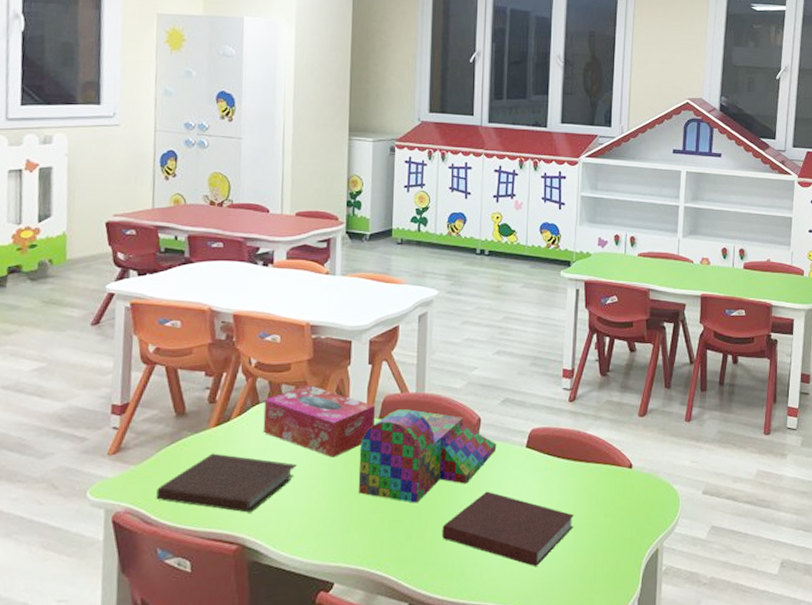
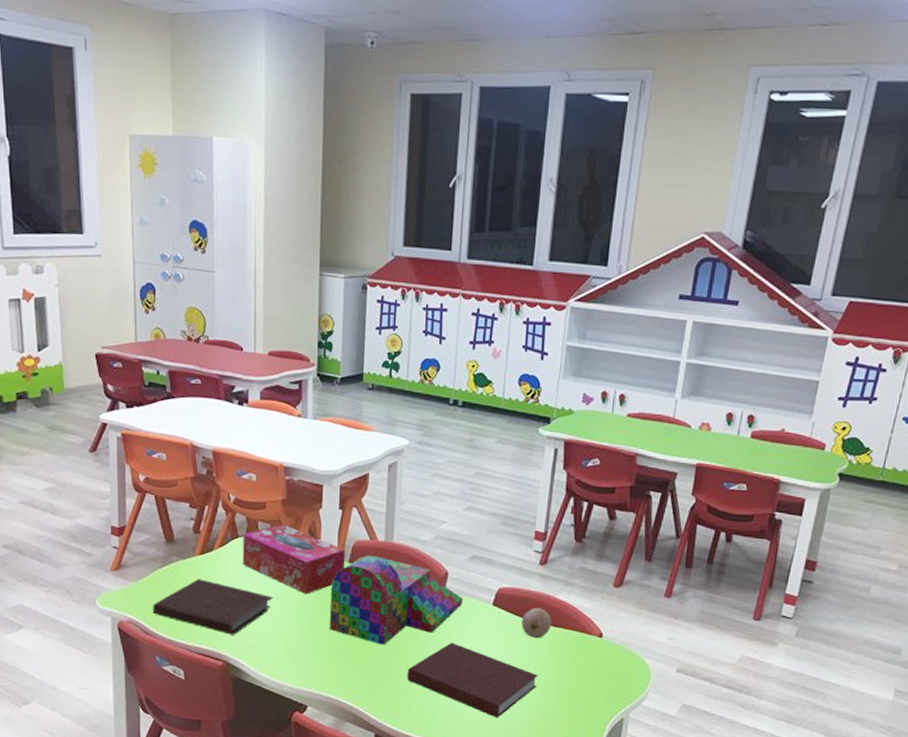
fruit: none [555,445,584,477] -> present [521,608,552,639]

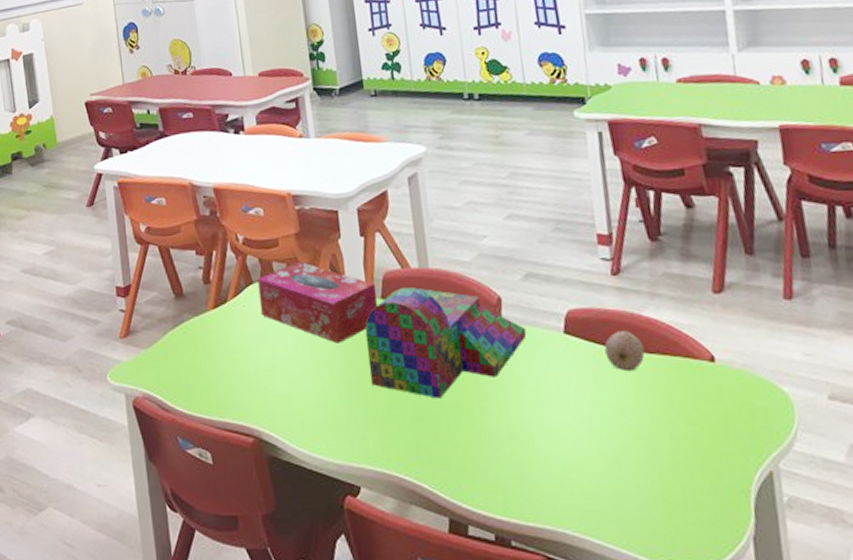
notebook: present [153,578,273,635] -> none [168,337,301,403]
notebook: present [407,642,538,719] -> none [474,386,644,485]

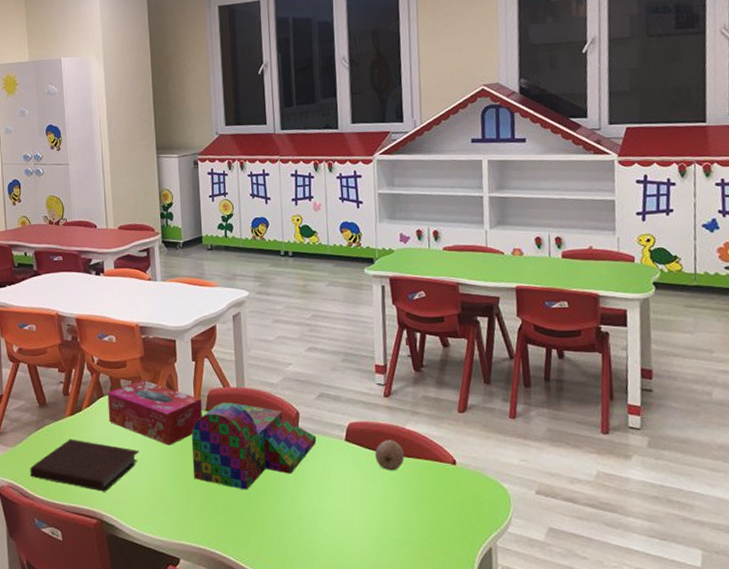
notebook: none [168,337,301,403] -> present [30,439,139,492]

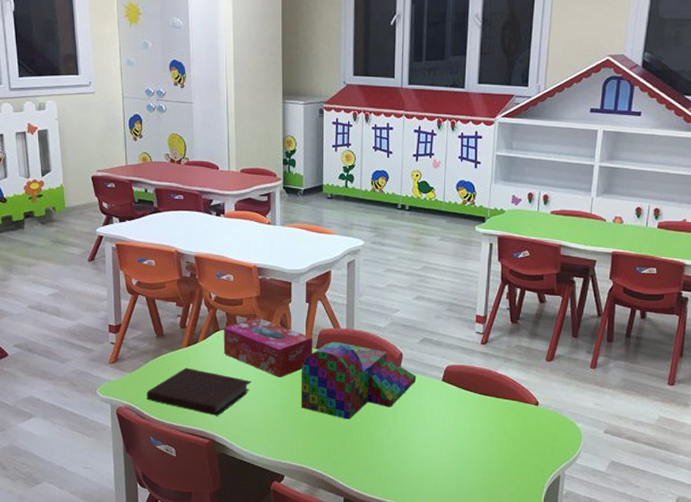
fruit: present [375,440,405,471] -> none [468,382,494,409]

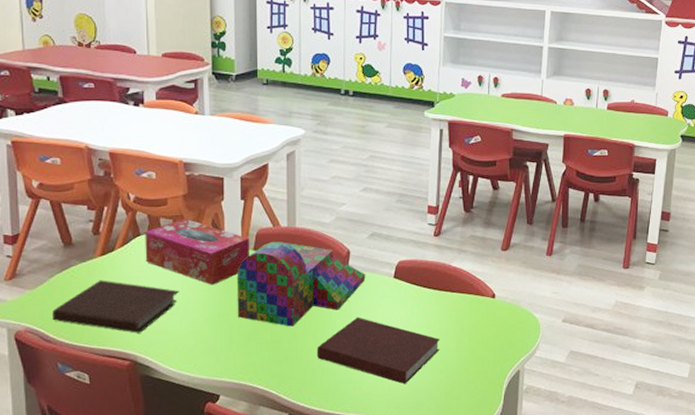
notebook: none [370,415,484,480] -> present [317,317,440,385]

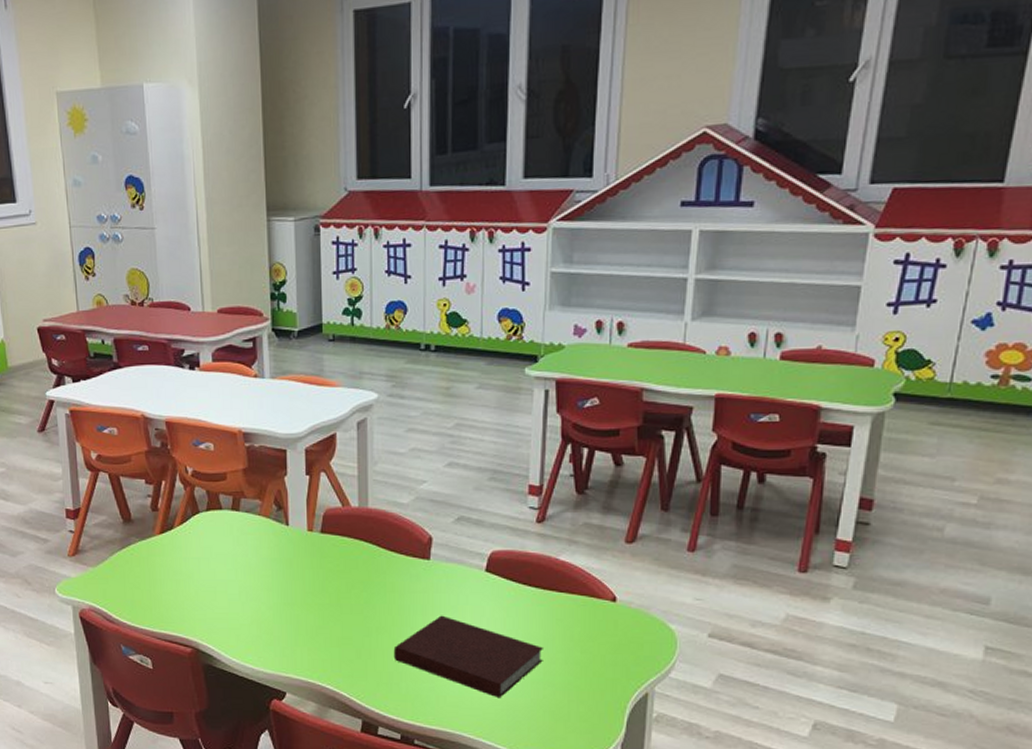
notebook: present [52,280,179,333] -> none [114,560,241,619]
tissue box: present [145,219,249,285] -> none [204,496,316,570]
toy blocks: present [236,242,366,327] -> none [302,524,452,622]

